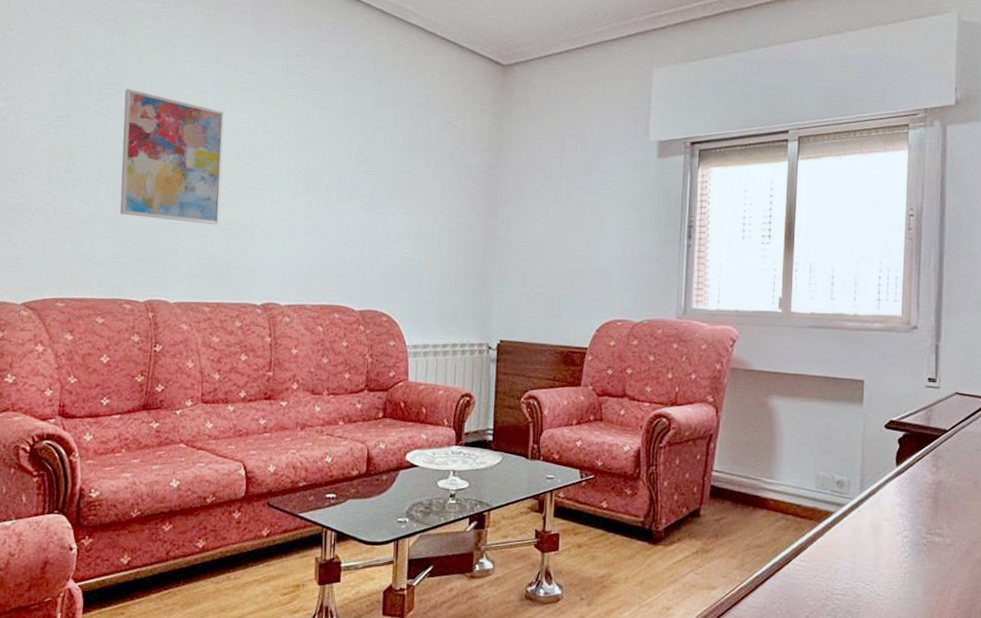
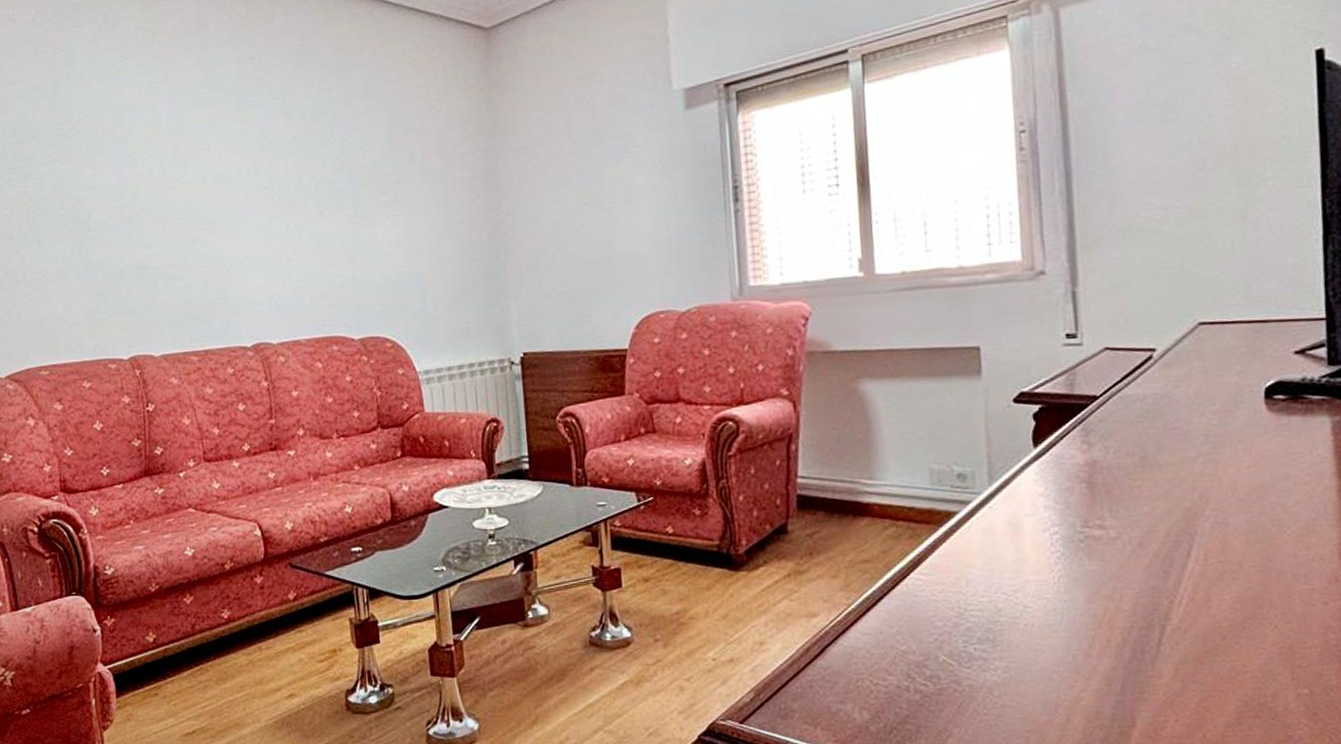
wall art: present [120,89,224,225] -> none [75,126,195,267]

